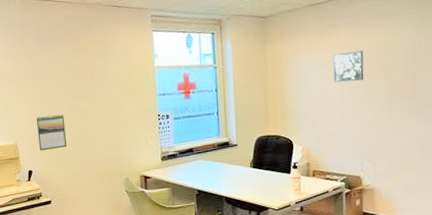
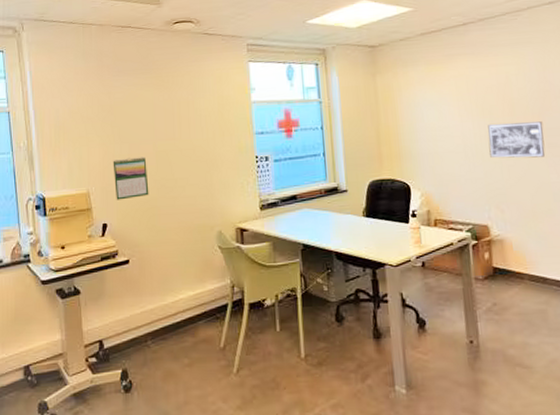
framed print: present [332,50,364,83] -> none [450,83,486,119]
wall art: none [365,85,416,118] -> present [488,121,545,158]

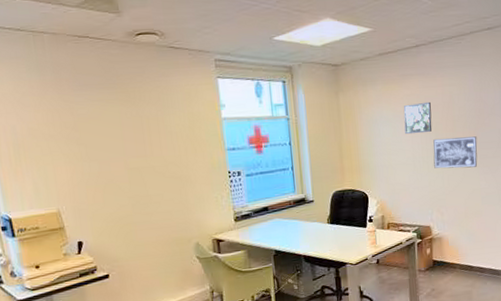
calendar: present [113,157,149,200] -> none [82,174,124,218]
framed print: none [450,83,486,119] -> present [403,101,432,135]

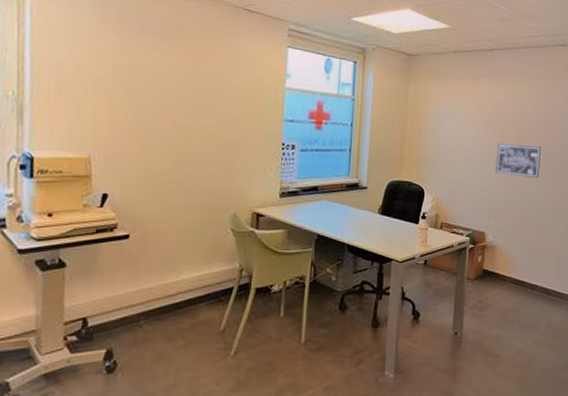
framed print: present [403,101,432,135] -> none [470,104,499,135]

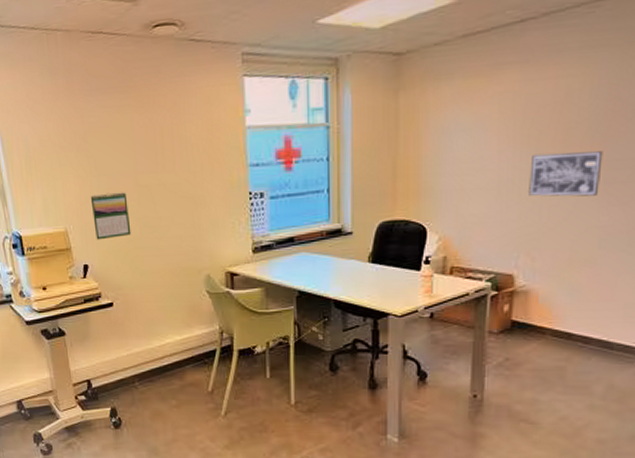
calendar: none [122,126,163,171] -> present [90,192,131,240]

